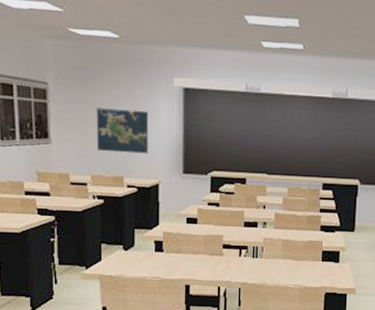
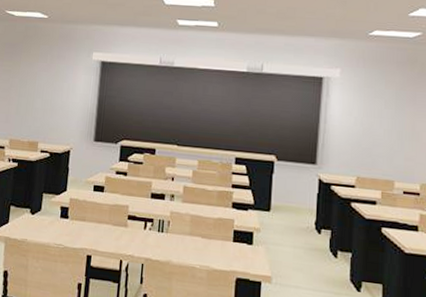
map: present [96,108,149,154] -> none [18,78,67,122]

